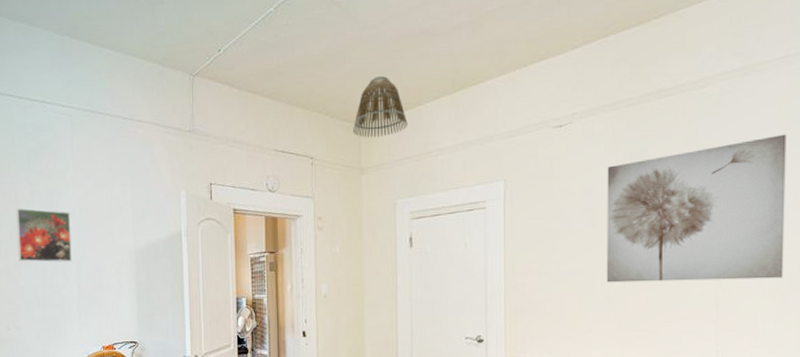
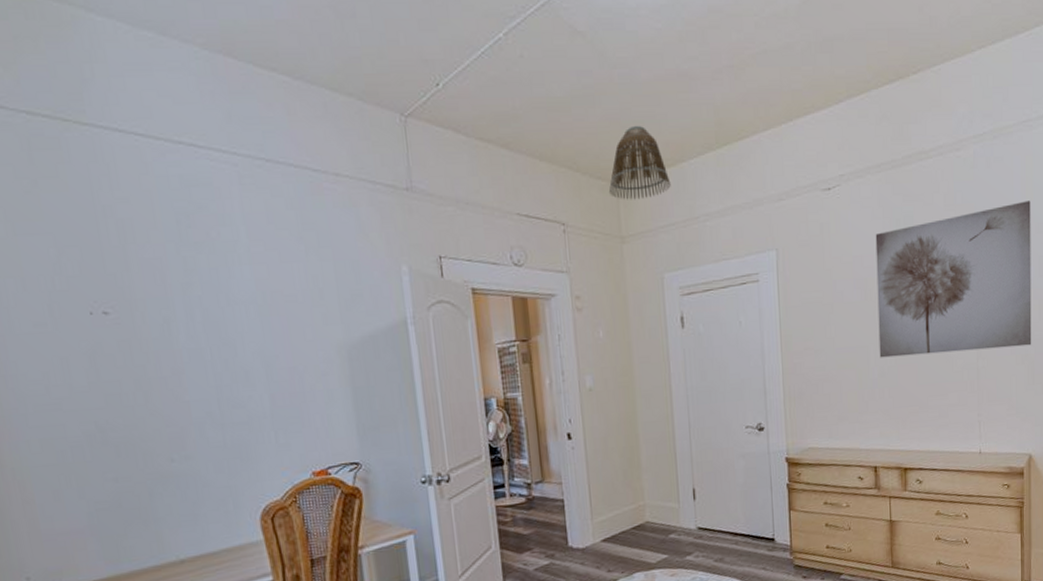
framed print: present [16,208,72,262] -> none [166,293,258,368]

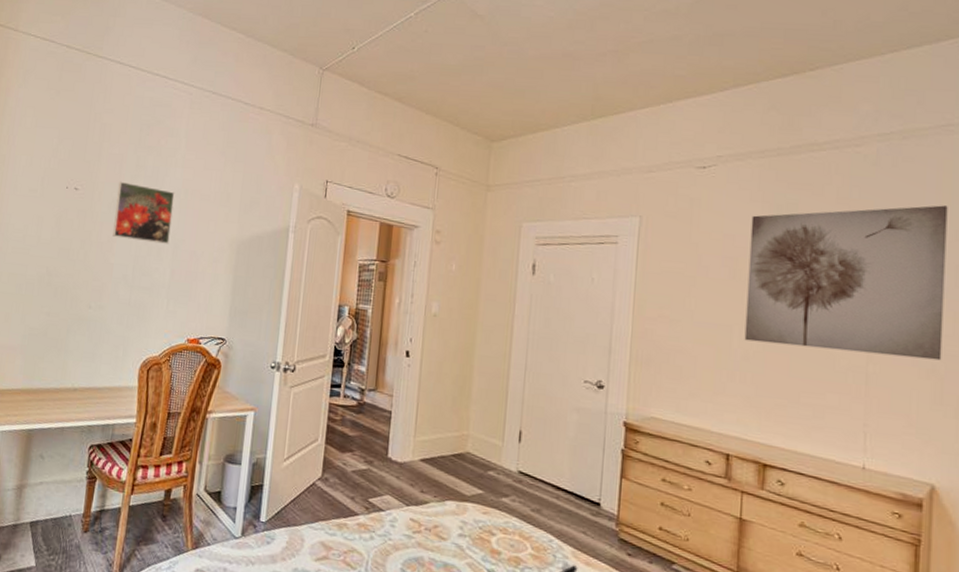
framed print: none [166,293,258,368] -> present [112,181,175,244]
lamp shade: present [608,125,671,200] -> none [482,93,542,156]

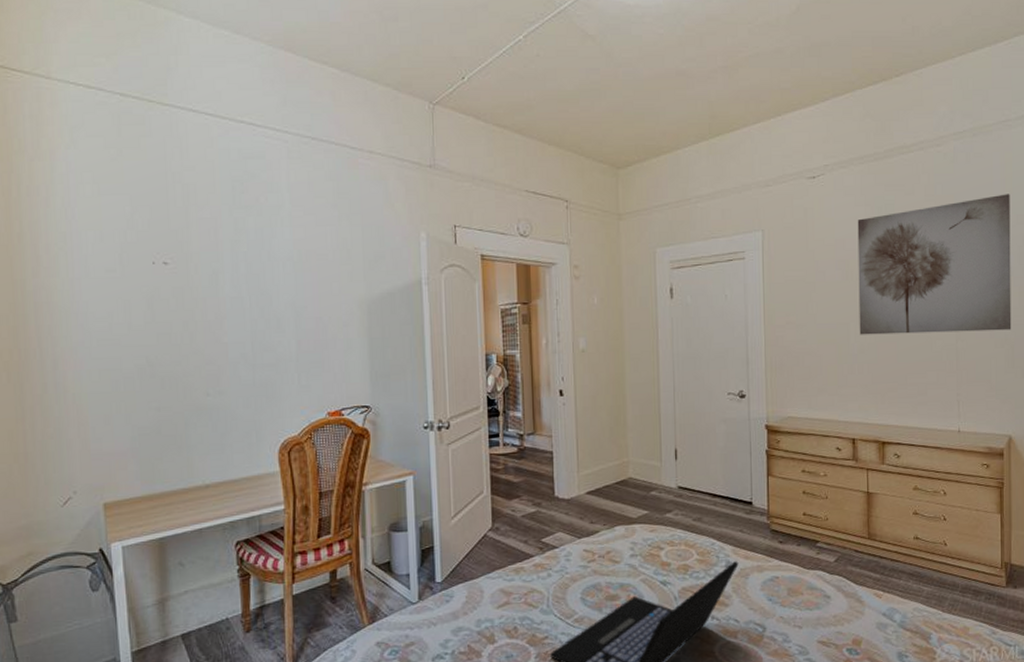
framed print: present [112,181,175,244] -> none [217,248,289,314]

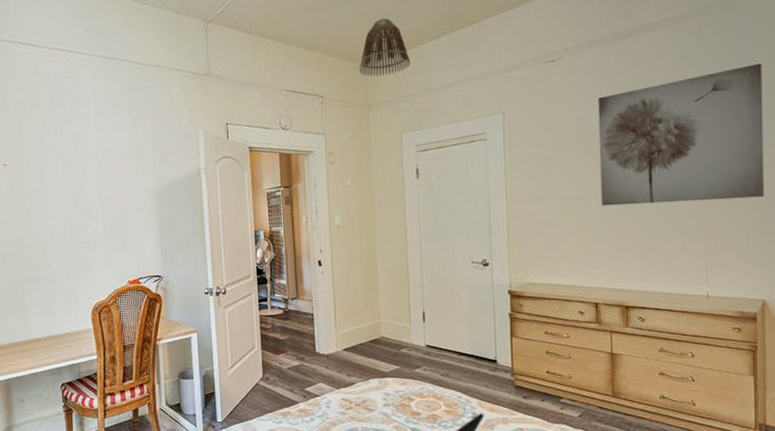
lamp shade: none [609,116,666,182] -> present [358,18,411,77]

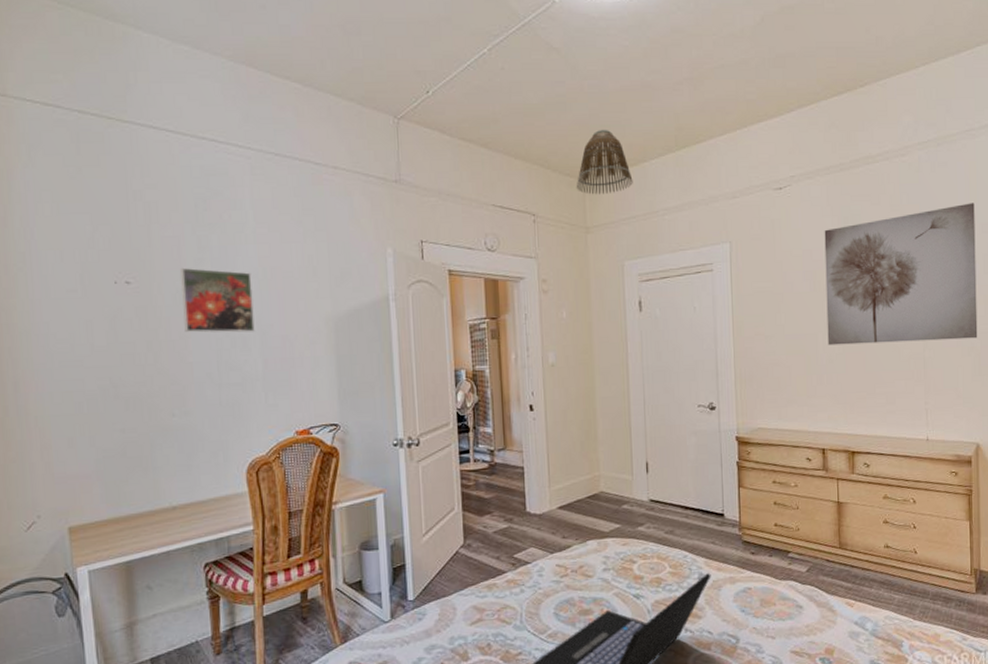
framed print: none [42,151,97,203] -> present [181,267,255,333]

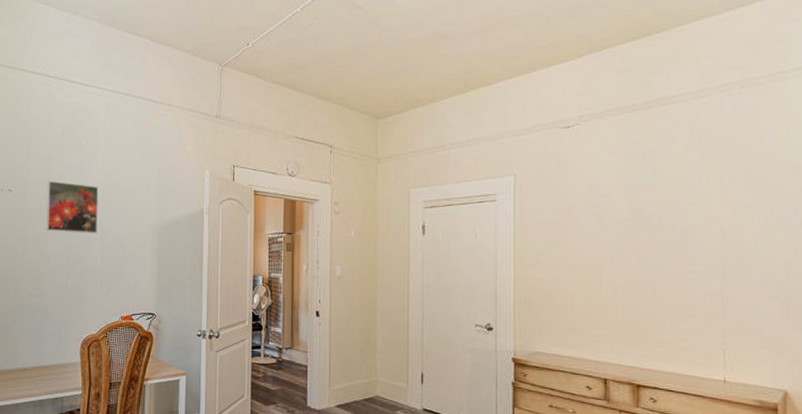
lamp shade: present [576,129,633,195] -> none [370,73,423,130]
wall art: present [824,203,978,346] -> none [613,144,787,282]

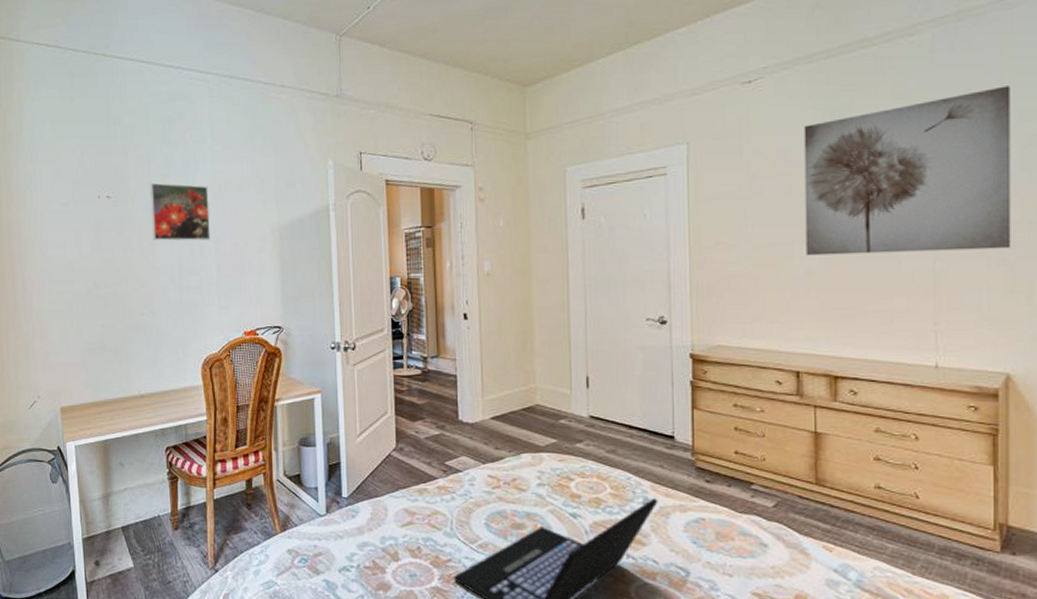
wall art: none [613,144,787,282] -> present [804,86,1011,256]

